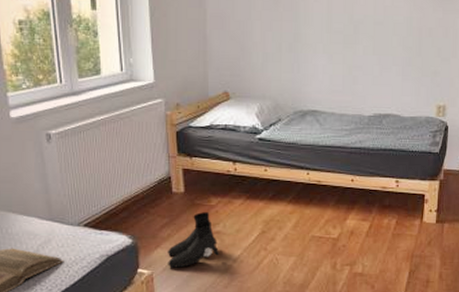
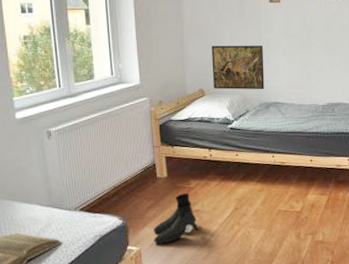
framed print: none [239,40,301,95] -> present [212,45,265,90]

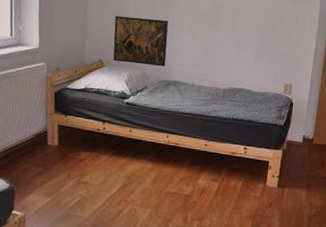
boots: present [153,193,199,244] -> none [39,164,86,212]

